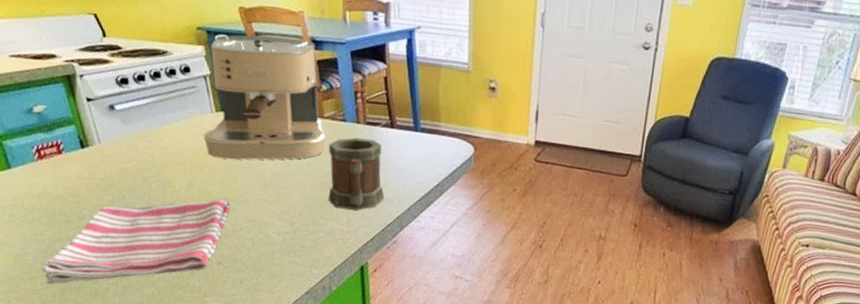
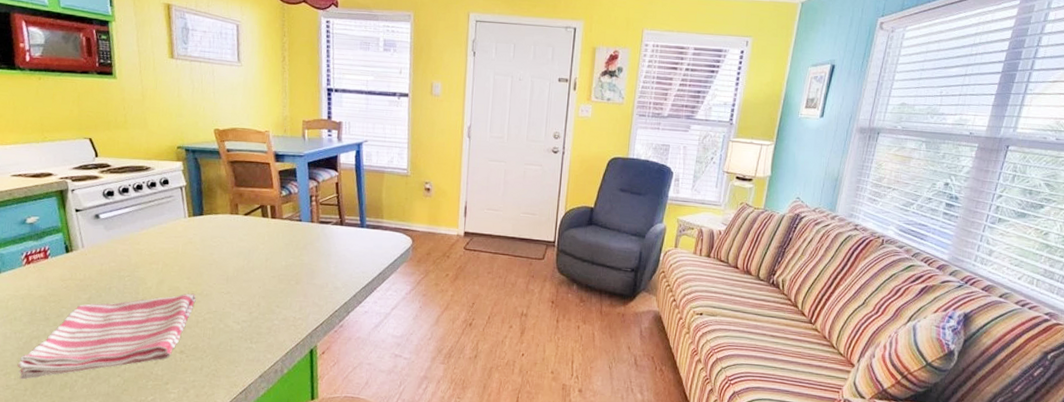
coffee maker: present [203,34,326,160] -> none [175,151,284,258]
mug: present [328,137,385,210] -> none [283,235,334,299]

